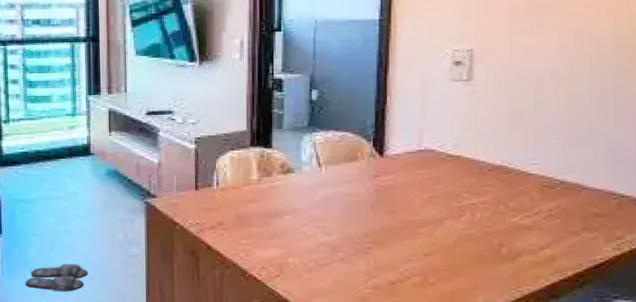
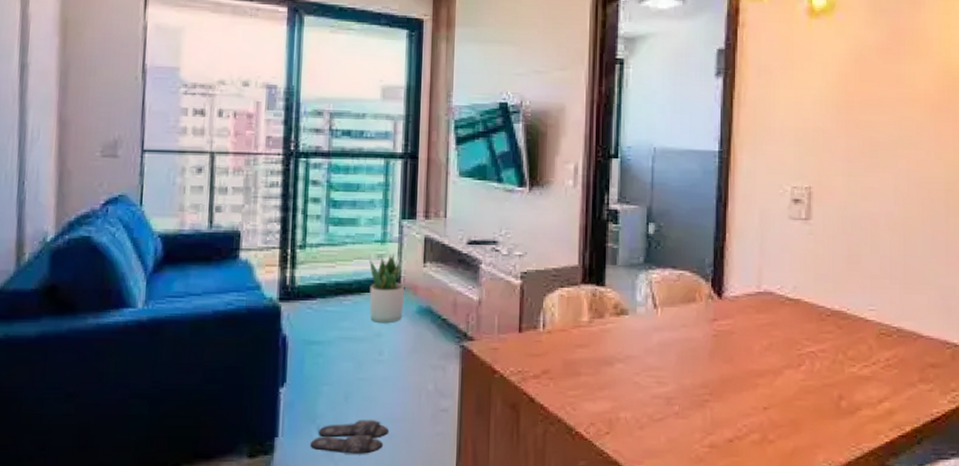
planter: none [63,124,95,184] -> present [369,253,405,324]

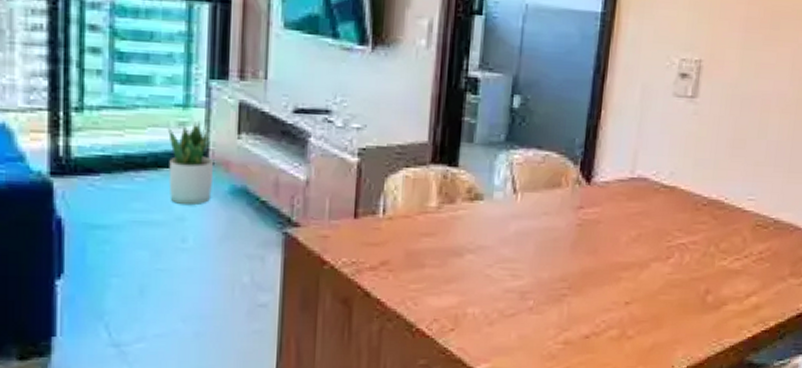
slippers: present [310,420,388,454] -> none [98,317,194,355]

